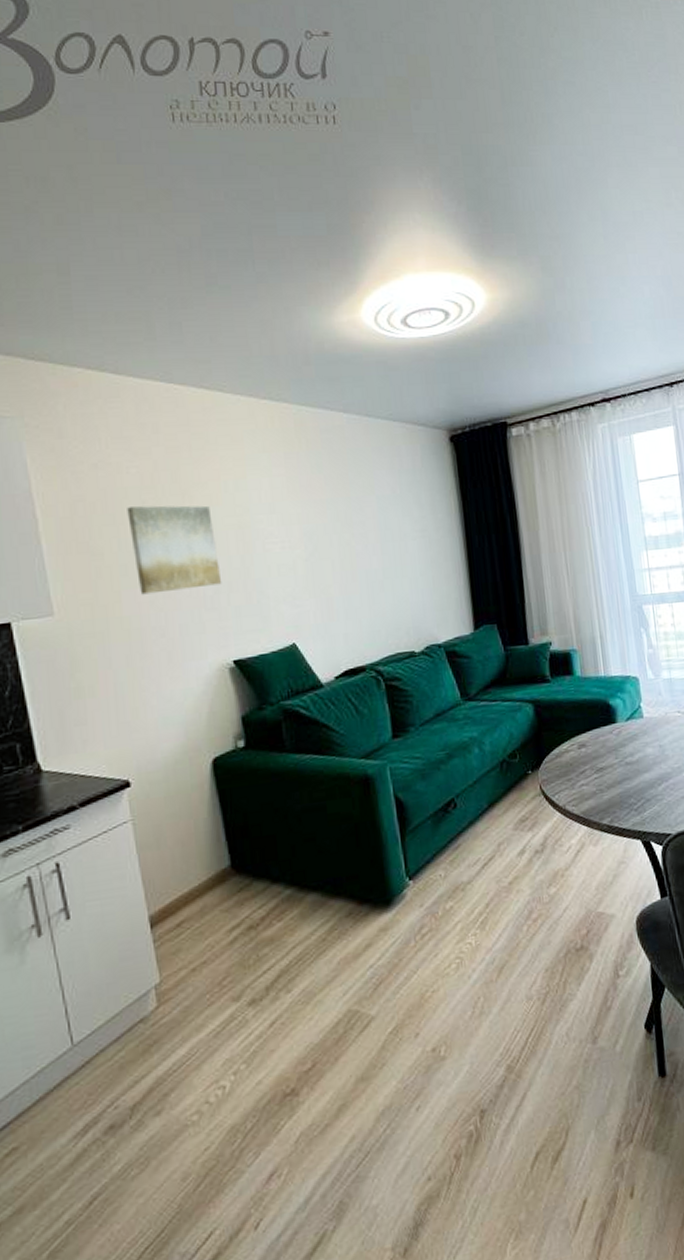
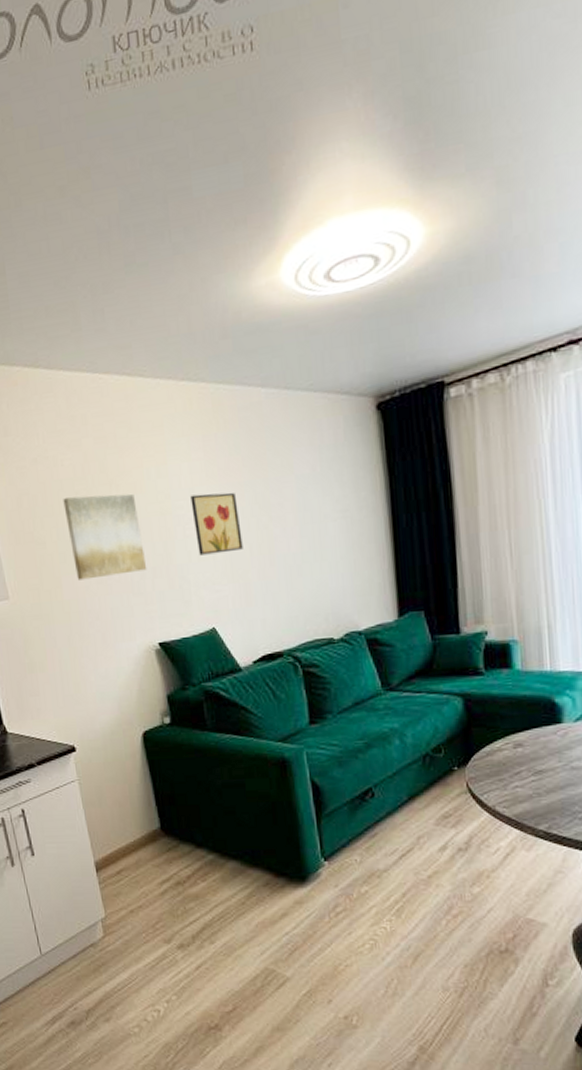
wall art: none [271,508,325,570] -> present [190,492,243,556]

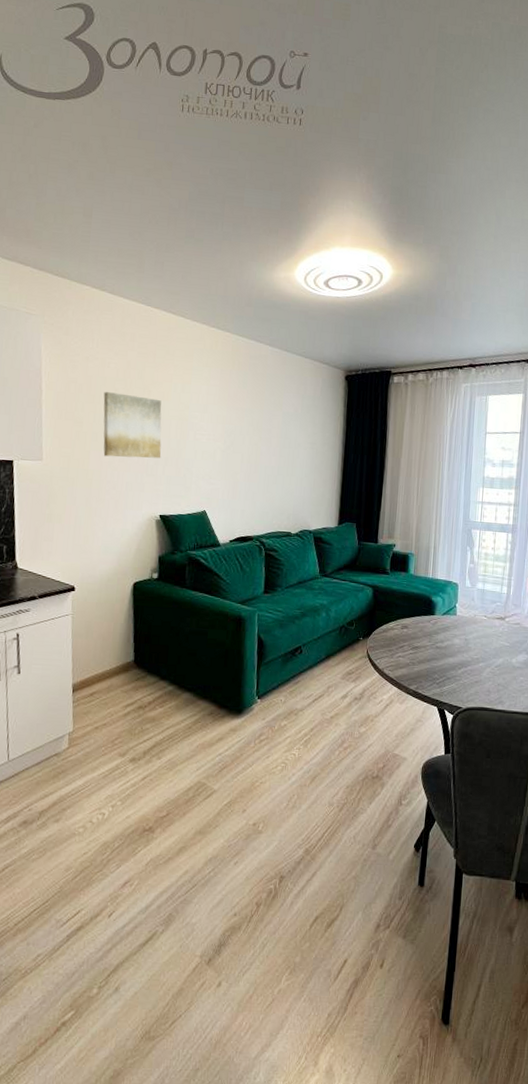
wall art: present [190,492,243,556] -> none [203,410,239,457]

